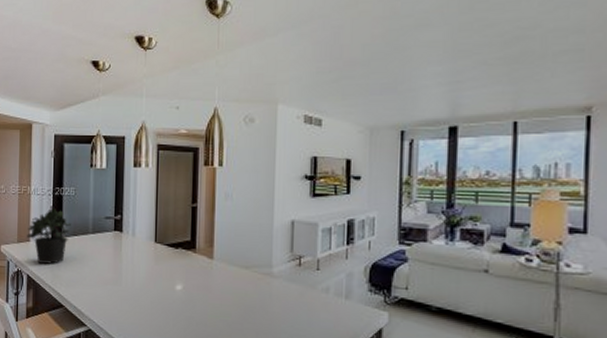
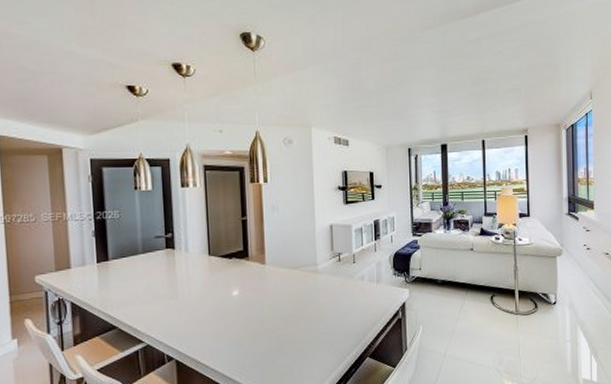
potted plant: present [27,208,71,264] -> none [66,233,118,289]

